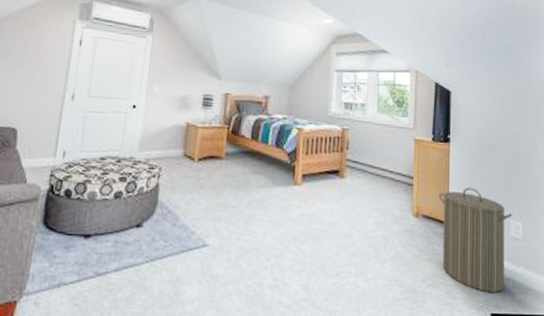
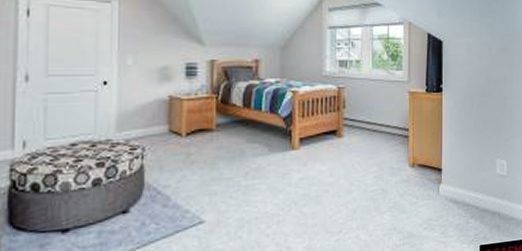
laundry hamper: present [438,187,513,292] -> none [432,133,499,227]

